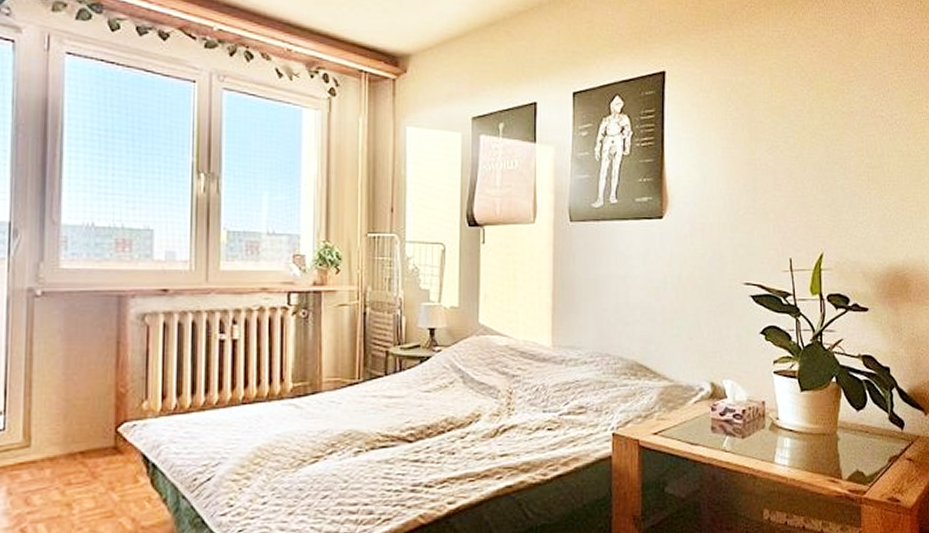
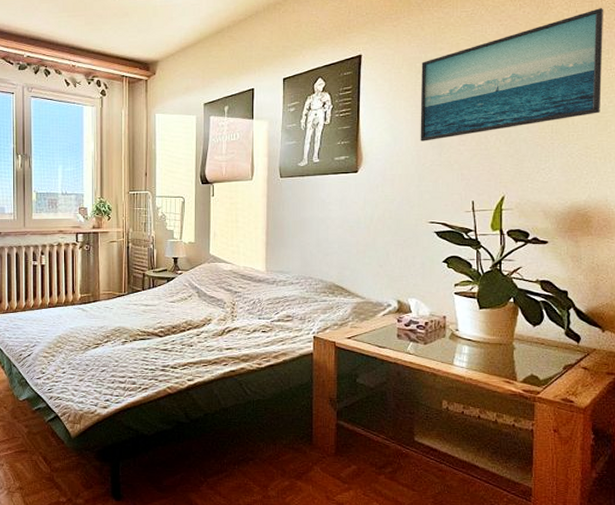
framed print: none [731,43,914,184] -> present [420,8,603,142]

